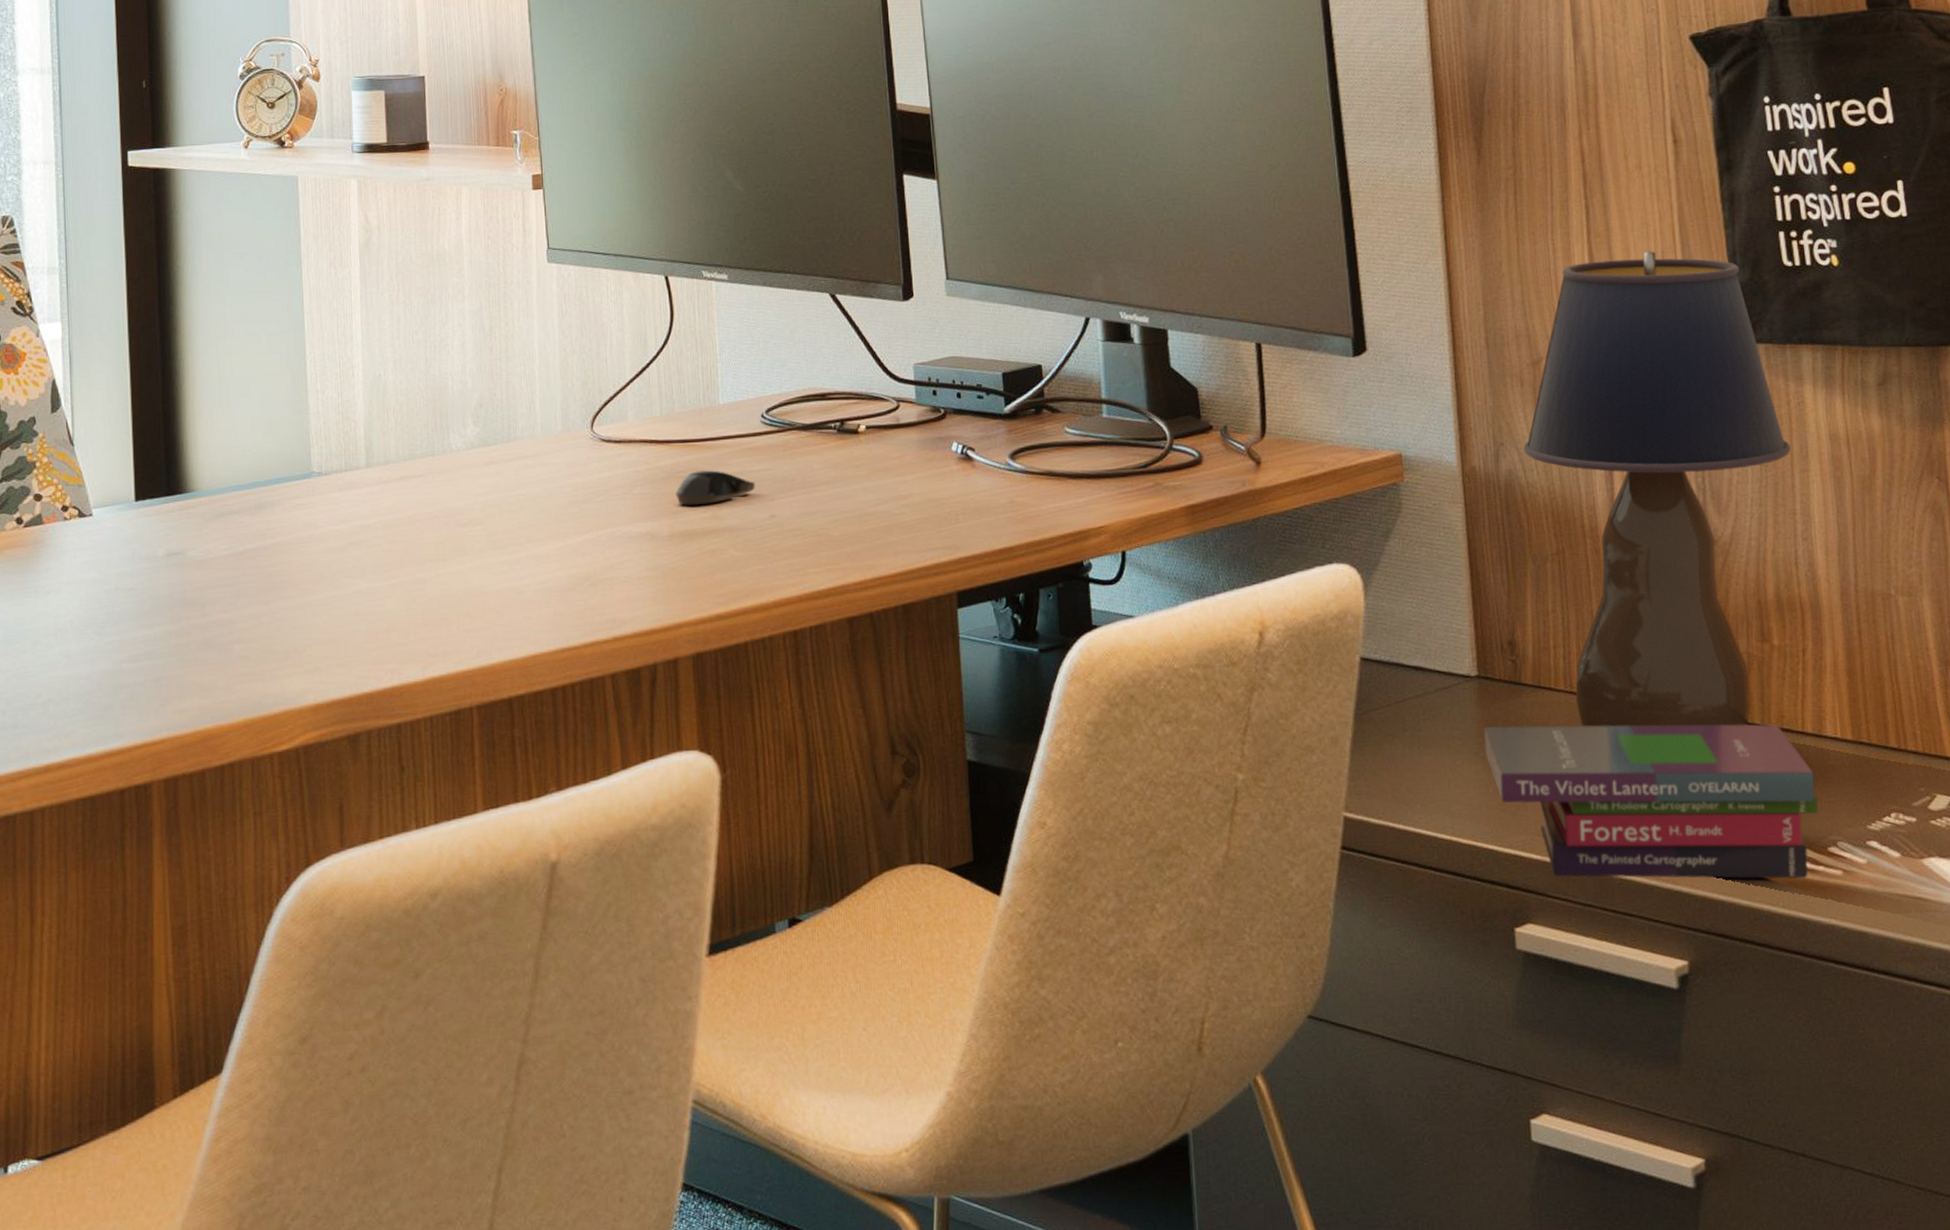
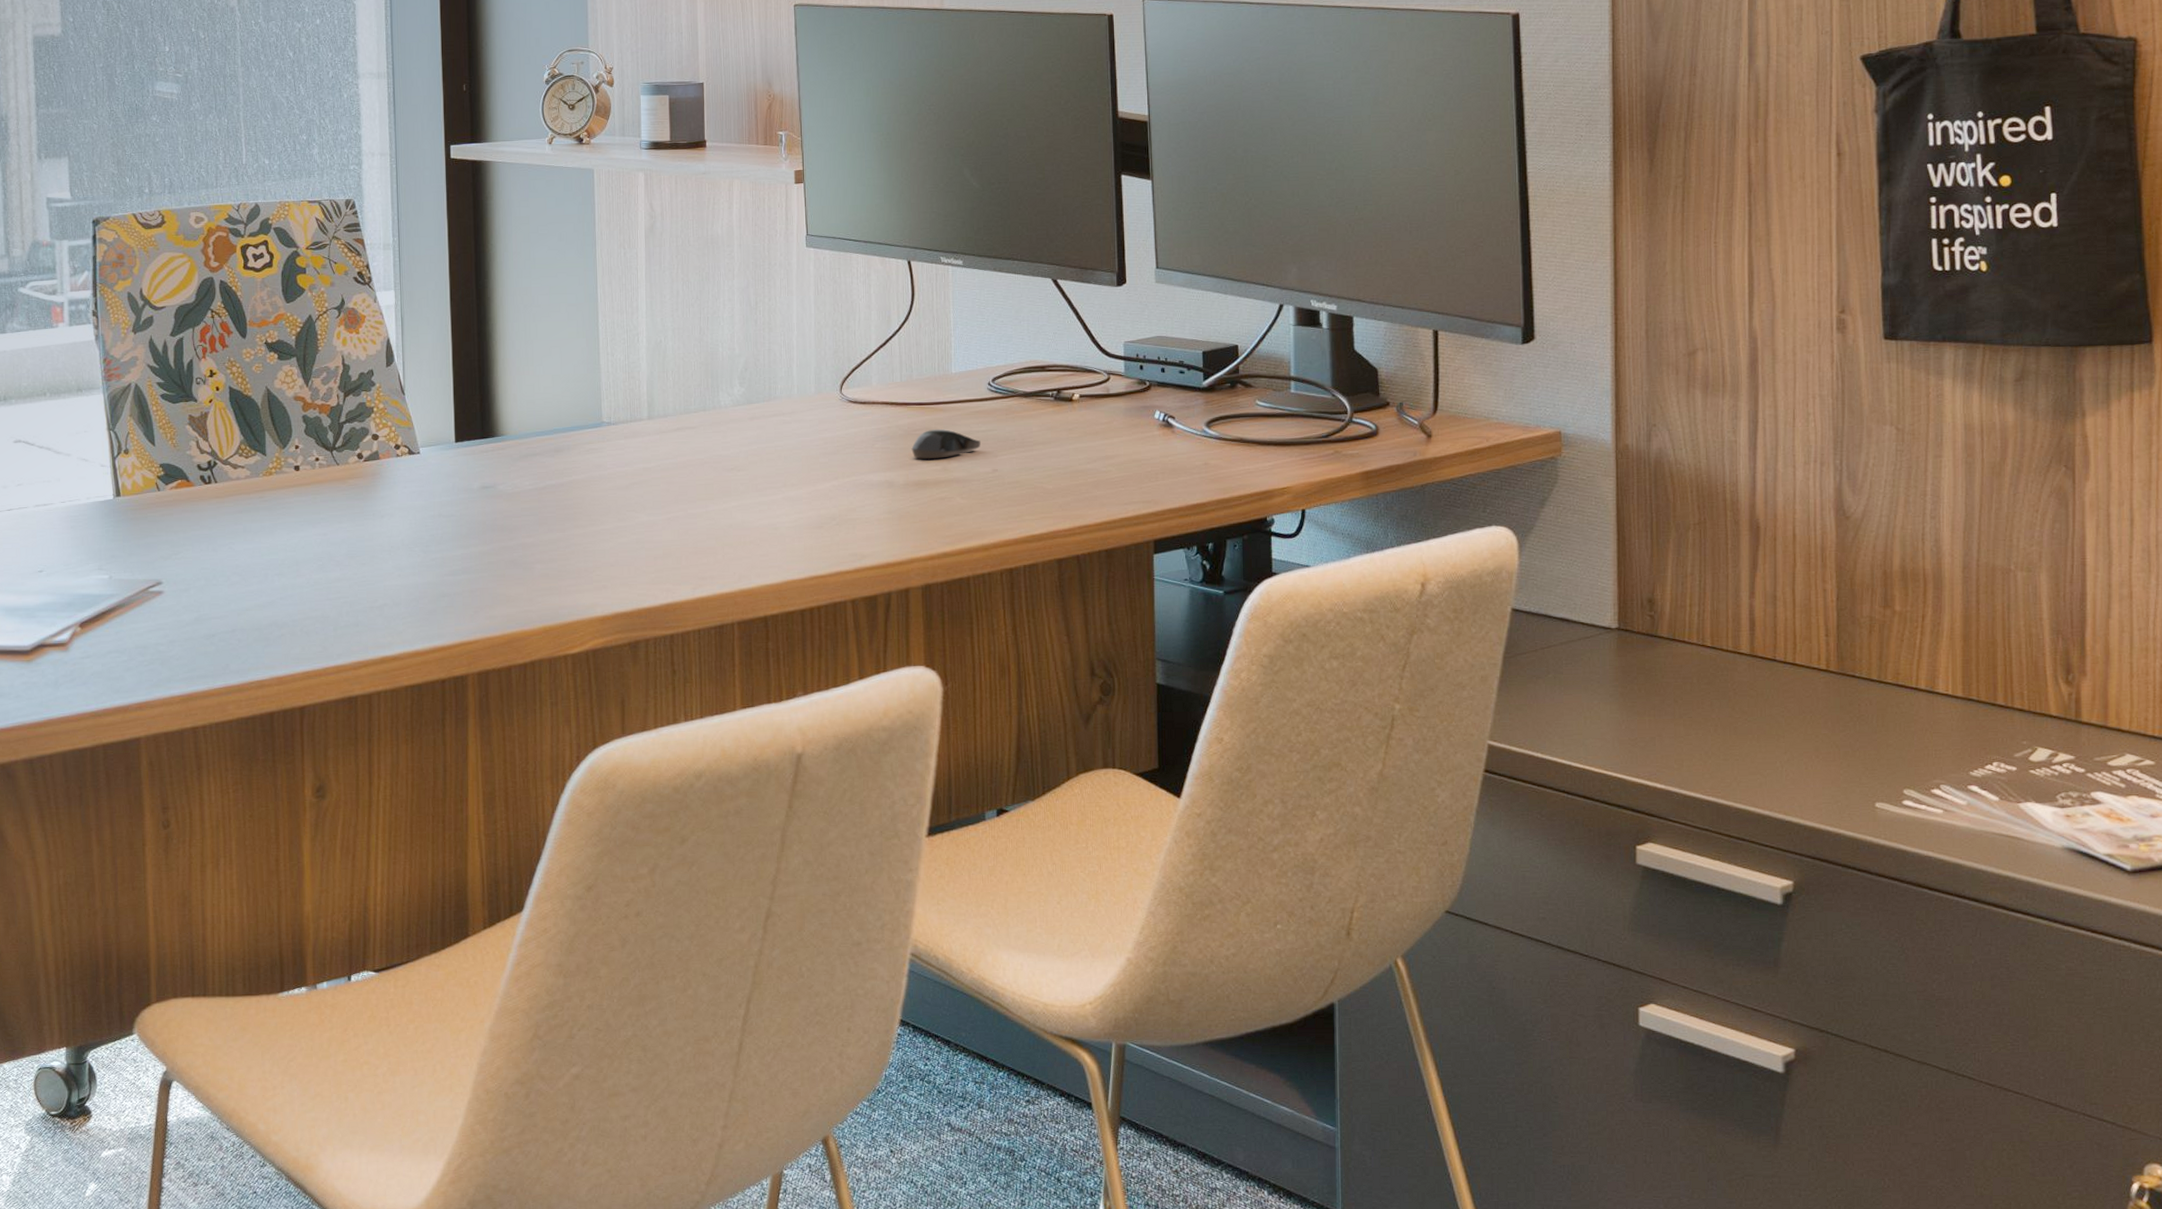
books: present [1484,723,1818,879] -> none [1619,672,1925,816]
table lamp: present [1523,251,1791,728] -> none [1674,254,1926,681]

